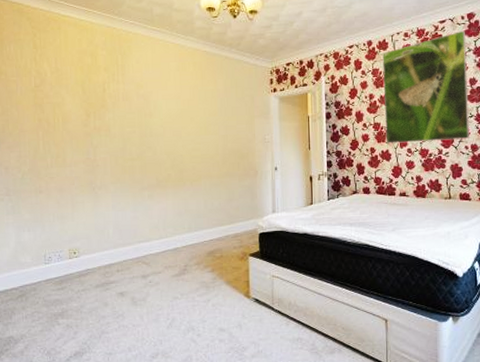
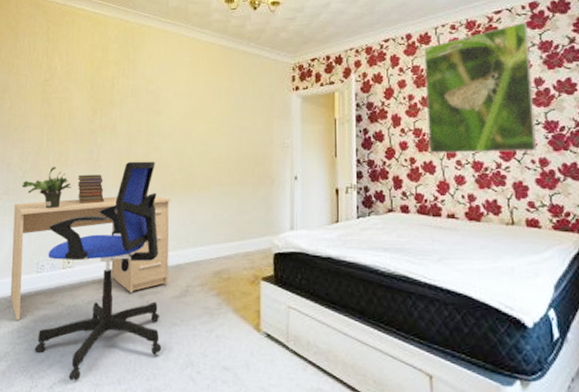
desk: none [16,189,168,307] -> present [10,194,170,321]
potted plant: none [22,168,71,207] -> present [22,167,72,209]
office chair: none [49,159,166,353] -> present [34,161,162,381]
book stack: none [77,173,104,200] -> present [77,174,104,204]

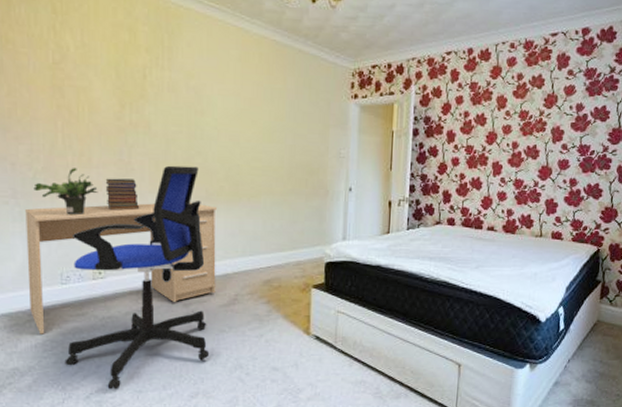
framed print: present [424,22,536,153] -> none [478,47,578,172]

